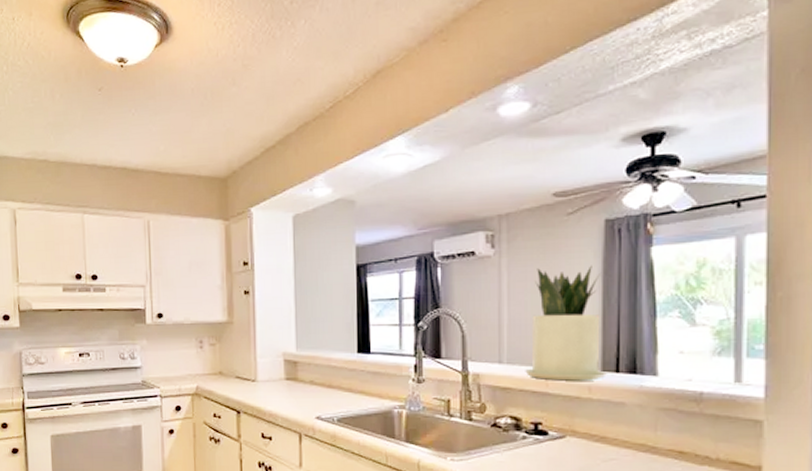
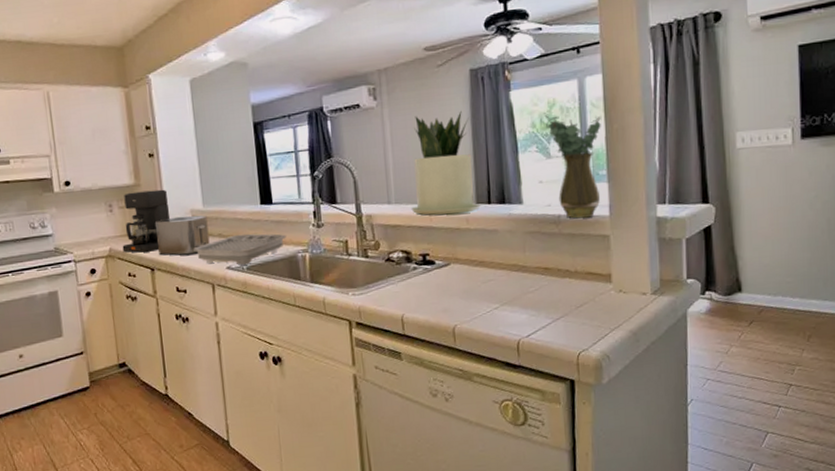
coffee maker: none [209,329,261,393] -> present [122,189,170,253]
toaster: none [245,358,300,401] -> present [155,215,210,256]
dish rack: none [283,383,383,416] -> present [194,233,286,265]
vase: none [691,276,761,398] -> present [544,115,601,219]

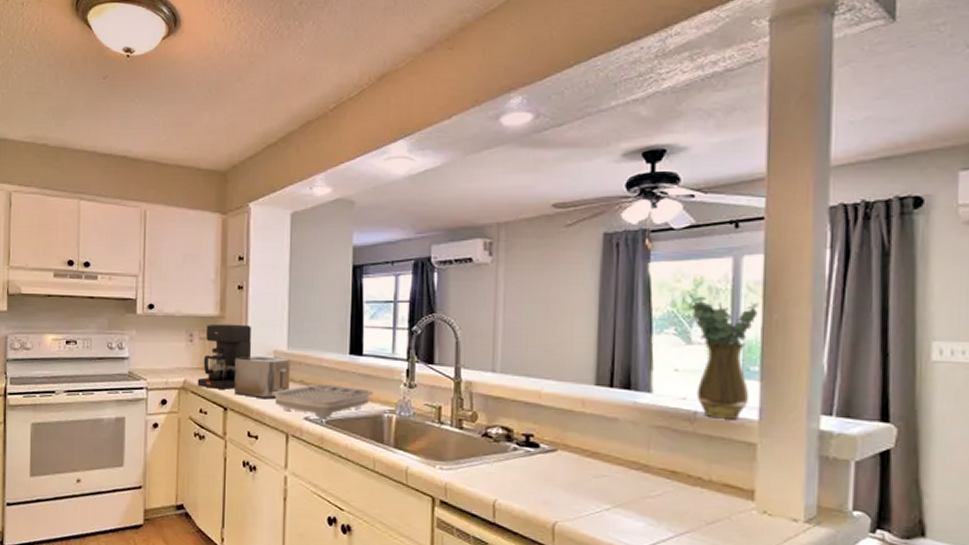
planter: present [411,110,481,216] -> none [518,277,601,395]

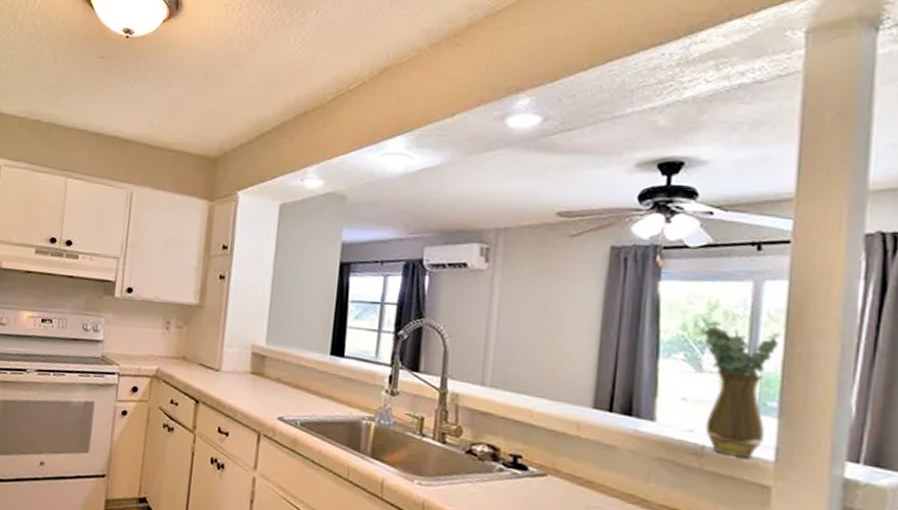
coffee maker: present [197,324,252,390] -> none [170,312,230,382]
toaster: present [233,355,290,400] -> none [207,348,268,395]
dish rack: present [271,383,373,418] -> none [246,382,353,420]

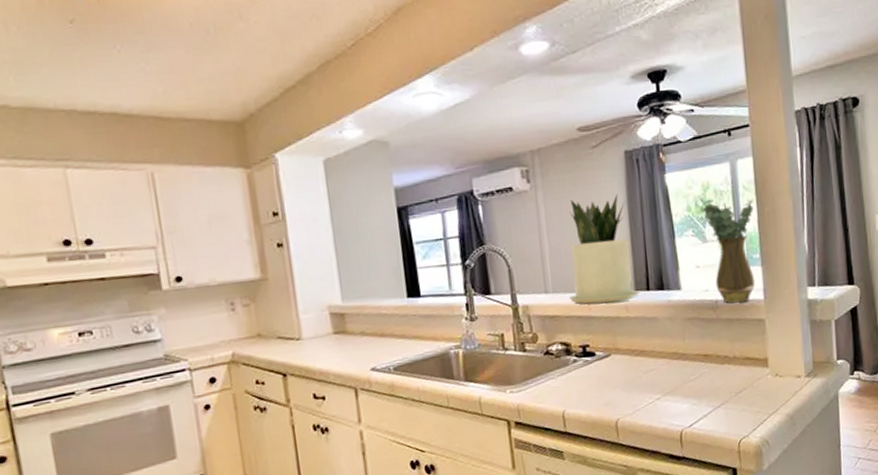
planter: none [509,289,601,418] -> present [569,193,640,305]

